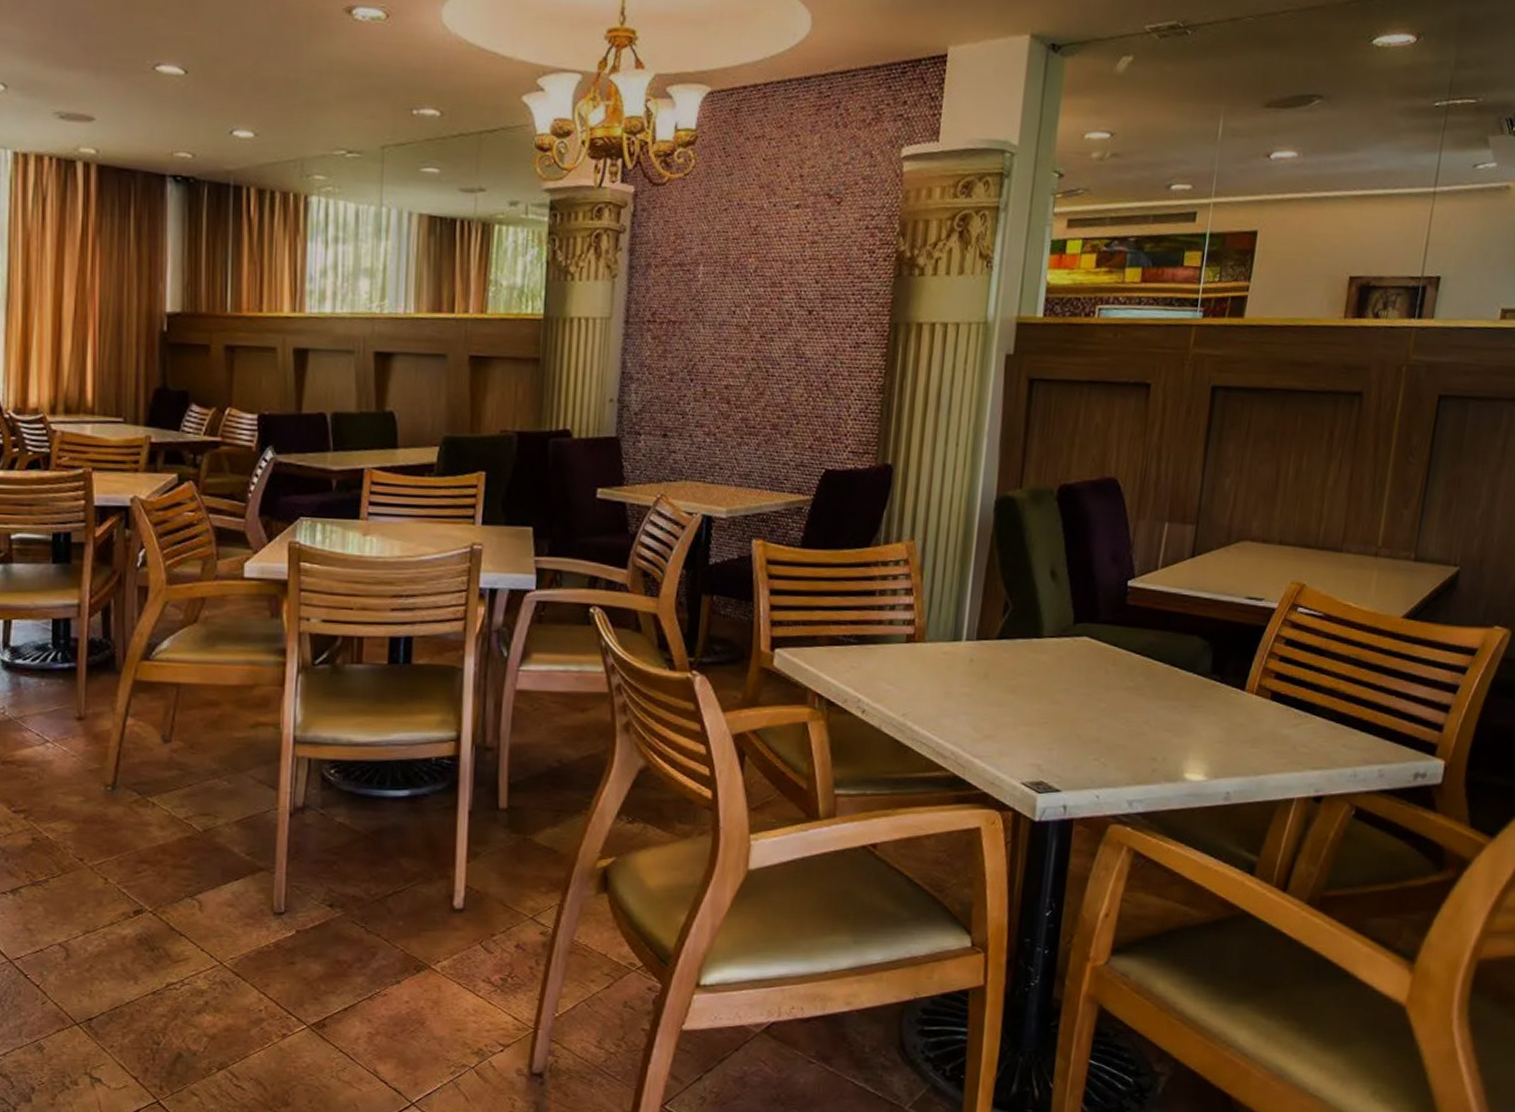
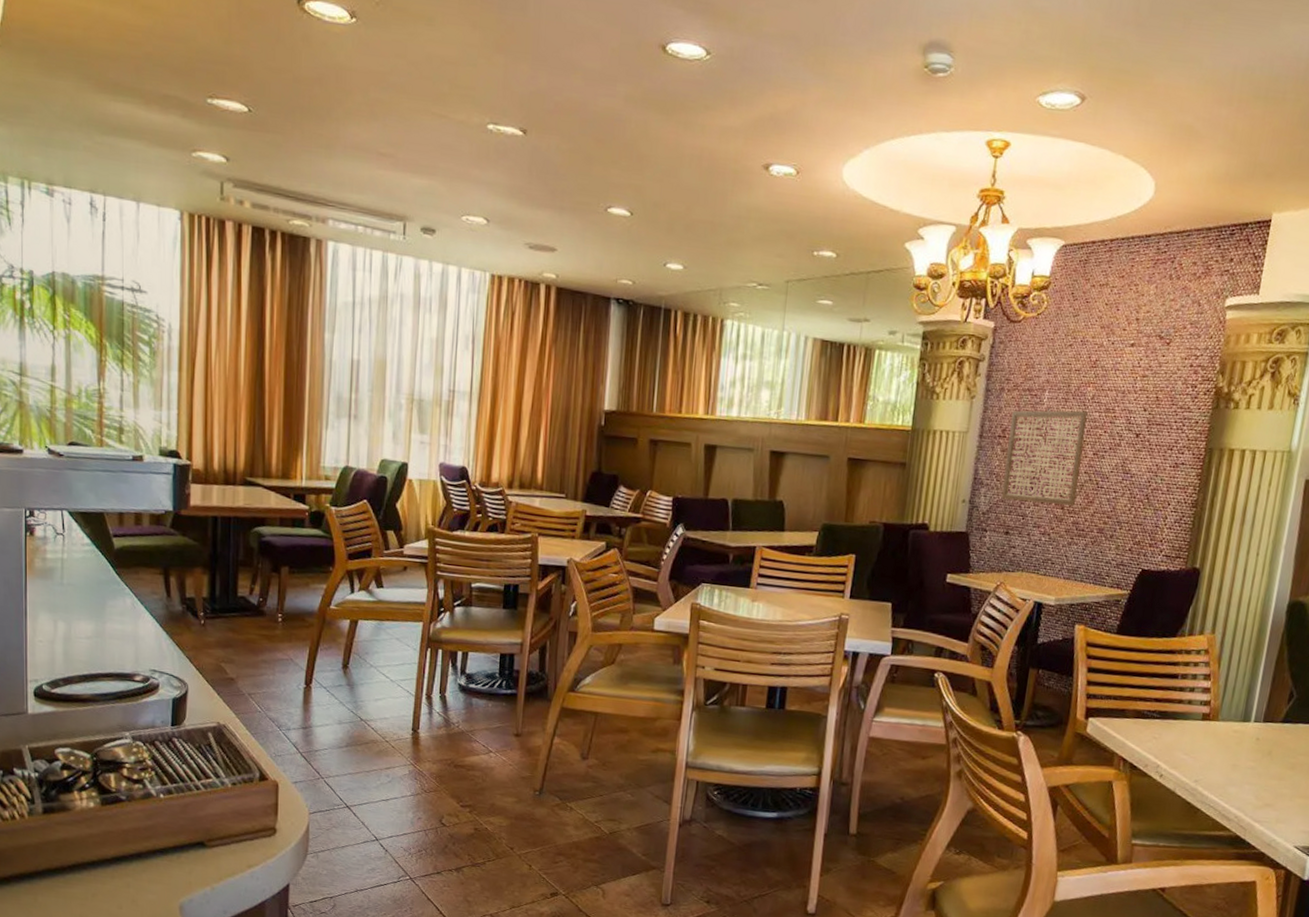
wall art: none [655,285,751,399] -> present [1001,408,1088,506]

